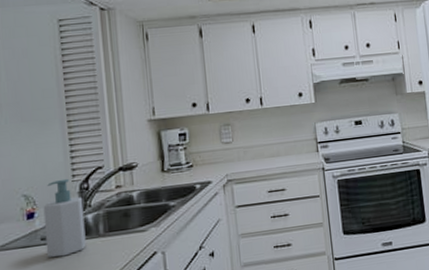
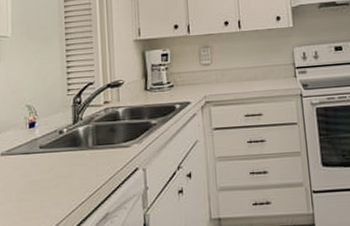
soap bottle: present [43,178,86,258] -> none [42,92,77,166]

